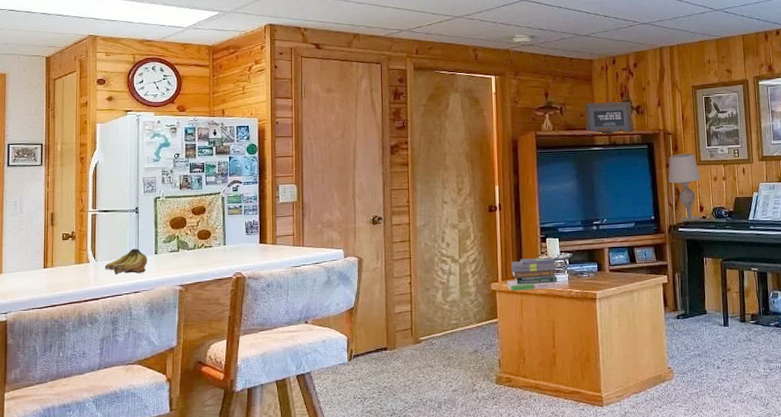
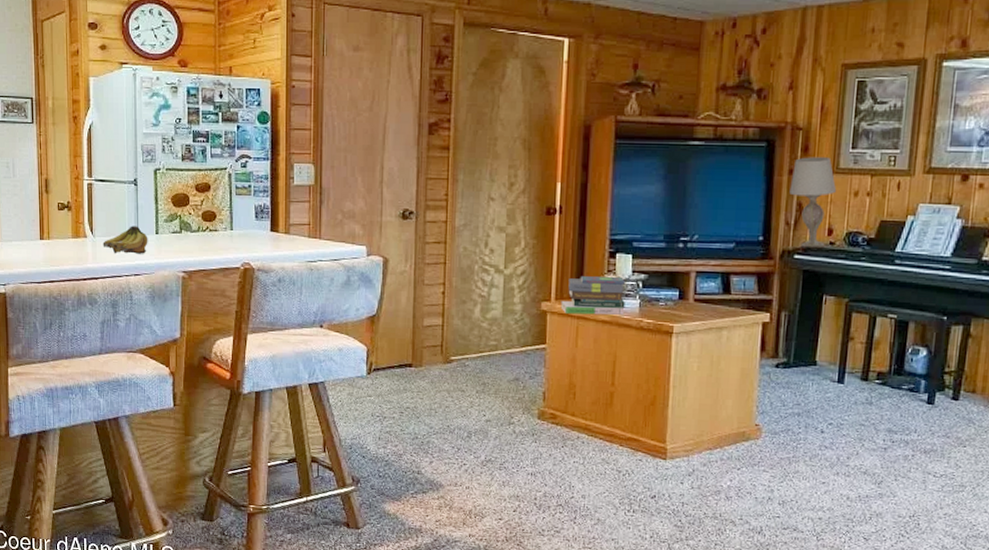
picture frame: present [585,101,634,137] -> none [684,80,752,128]

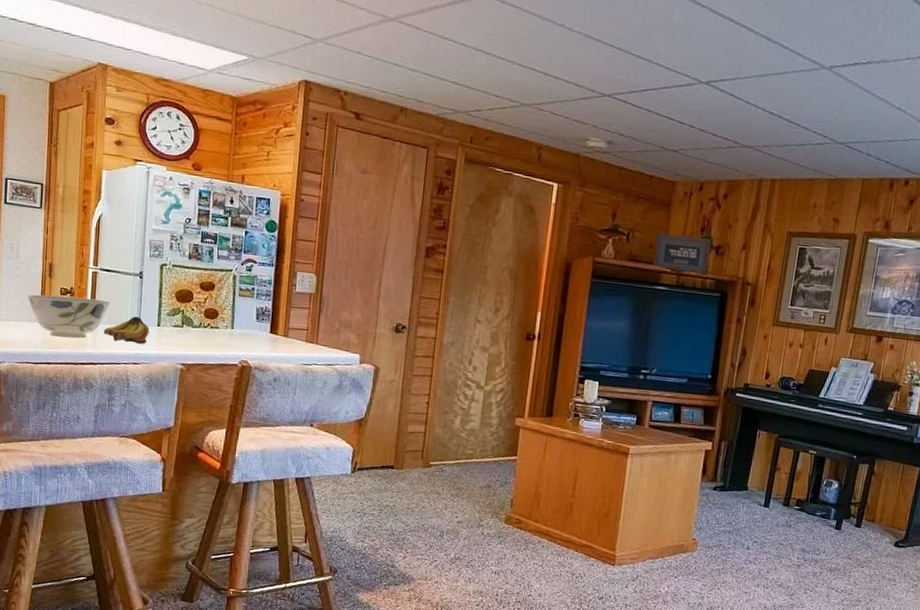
bowl: none [26,211,107,254] -> present [28,294,110,339]
books: present [560,276,625,316] -> none [532,397,591,435]
picture frame: none [684,80,752,128] -> present [652,232,712,279]
table lamp: present [789,157,837,249] -> none [736,309,776,390]

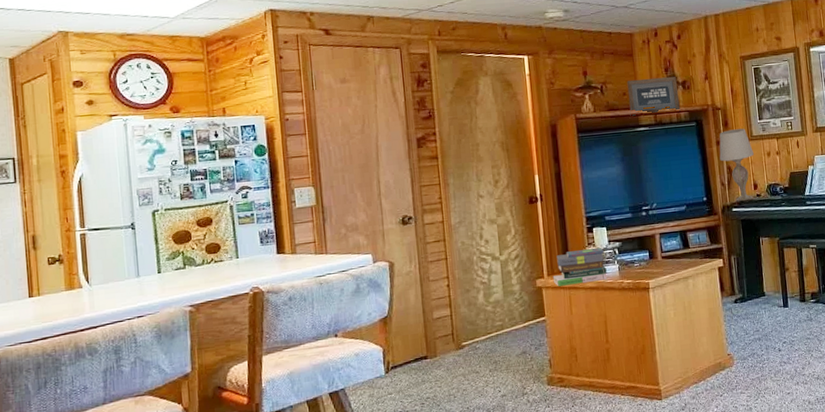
bowl: present [28,294,110,339] -> none [12,259,104,309]
fruit: present [103,316,150,345] -> none [100,268,150,300]
books: none [532,397,591,435] -> present [552,247,608,287]
table lamp: none [736,309,776,390] -> present [719,128,755,202]

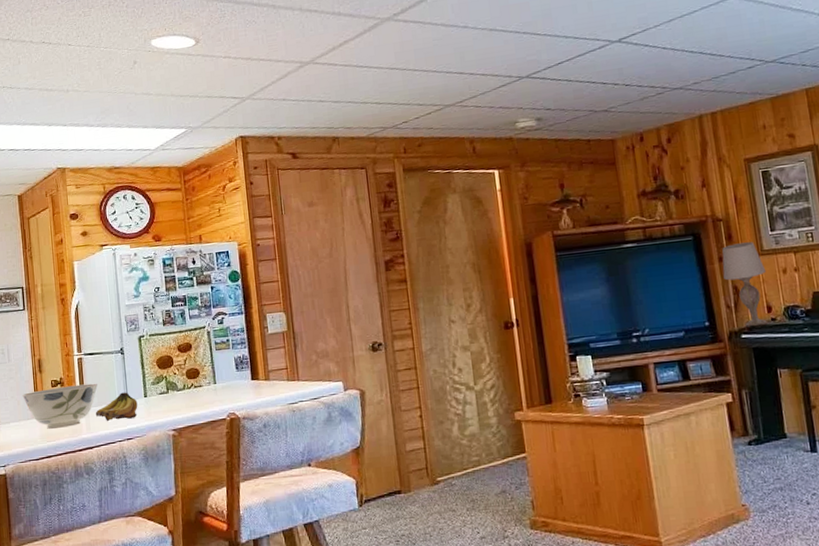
bowl: none [12,259,104,309] -> present [22,383,98,429]
fruit: none [100,268,150,300] -> present [95,392,138,422]
books: present [552,247,608,287] -> none [532,377,595,420]
picture frame: present [627,76,681,117] -> none [609,184,674,232]

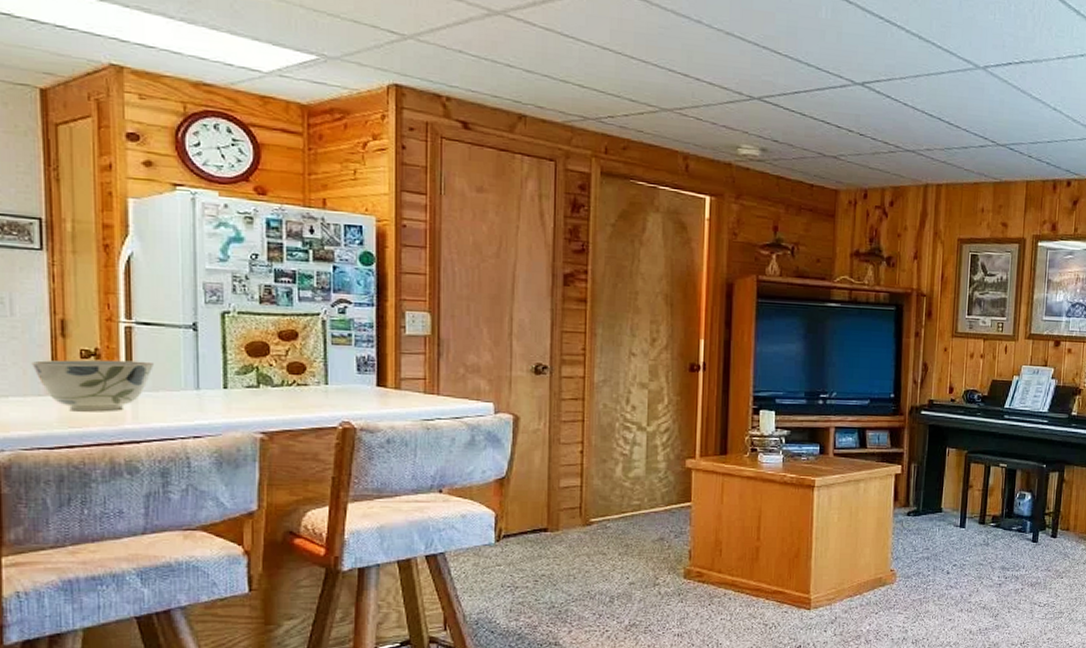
fruit: present [95,392,138,422] -> none [147,378,213,413]
table lamp: present [722,242,768,328] -> none [916,321,956,405]

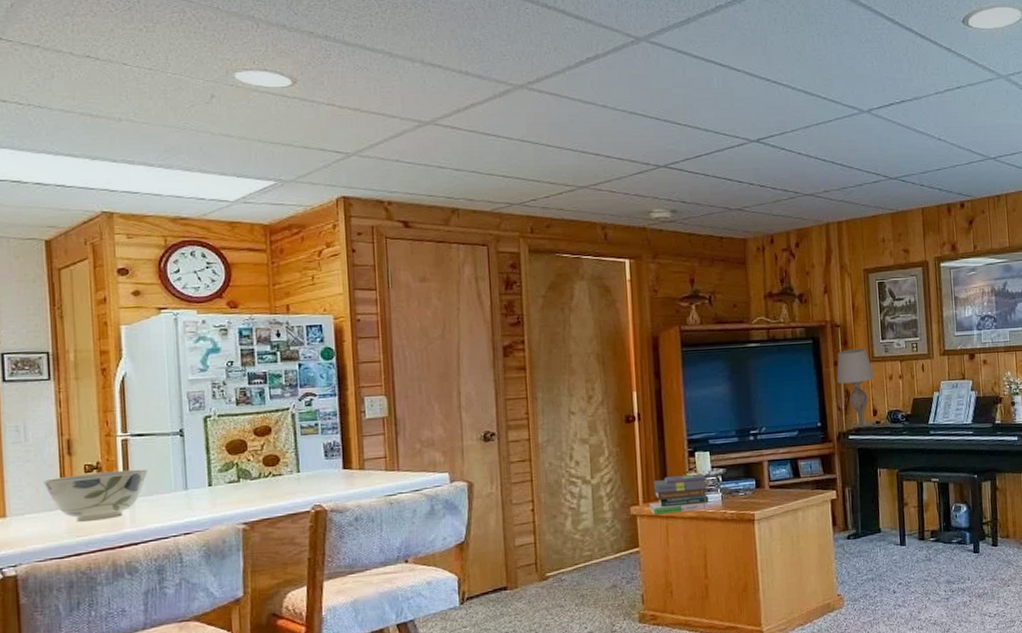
books: none [705,432,769,471] -> present [648,473,709,515]
table lamp: none [916,321,956,405] -> present [837,348,875,429]

